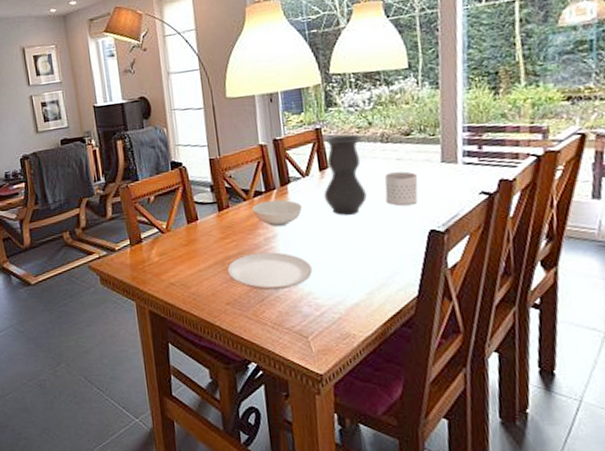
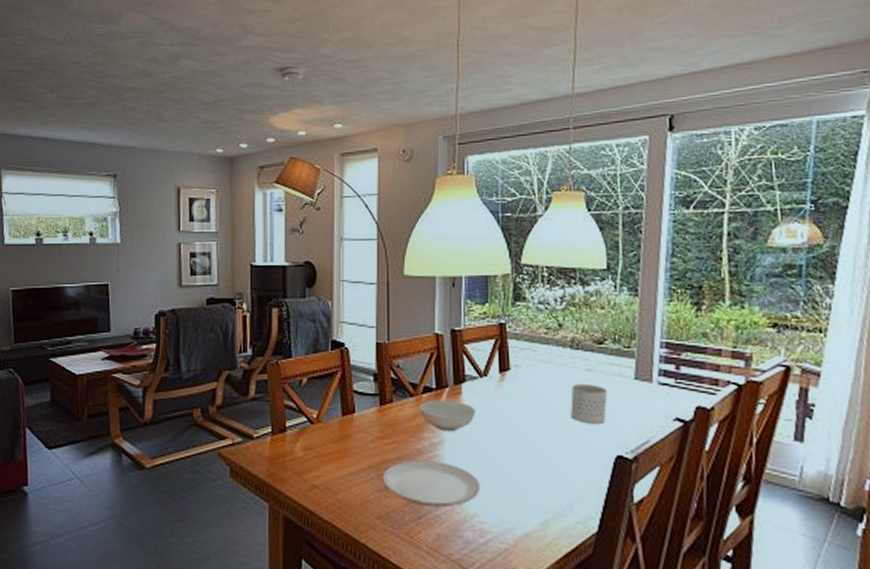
vase: present [324,134,367,215] -> none [502,335,550,427]

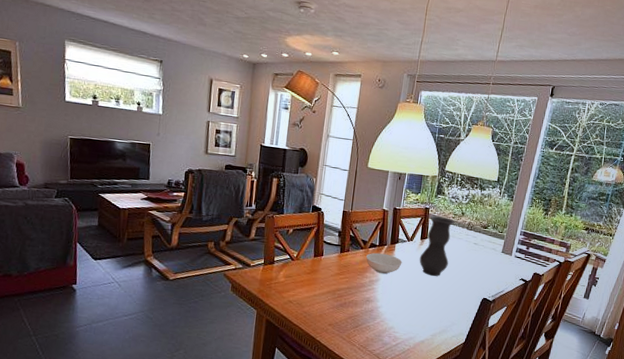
plate: present [382,460,480,507] -> none [335,290,398,321]
vase: none [502,335,550,427] -> present [419,216,455,276]
mug: present [570,384,608,425] -> none [460,252,485,278]

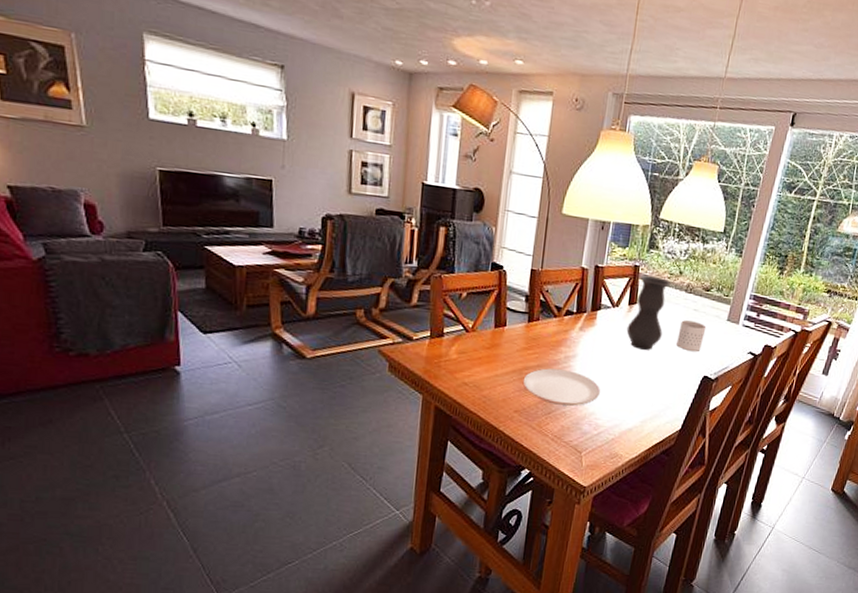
plate: none [335,290,398,321] -> present [523,368,600,406]
bowl: present [365,252,402,274] -> none [560,321,606,348]
mug: none [460,252,485,278] -> present [676,320,707,352]

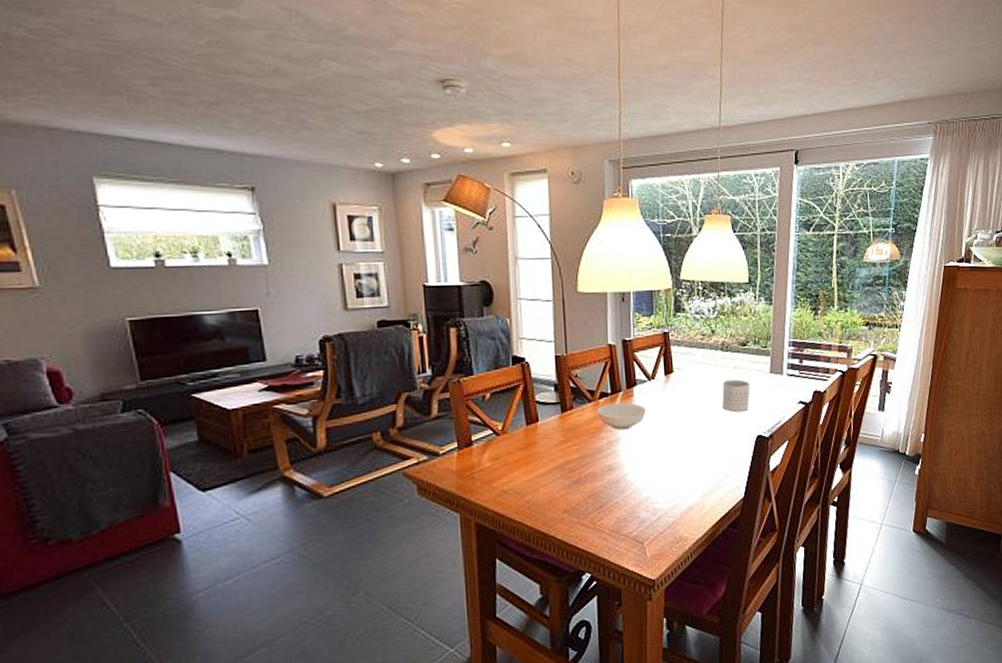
plate: present [523,368,600,406] -> none [566,456,652,496]
bowl: none [560,321,606,348] -> present [596,402,646,430]
vase: present [626,275,671,350] -> none [667,341,706,420]

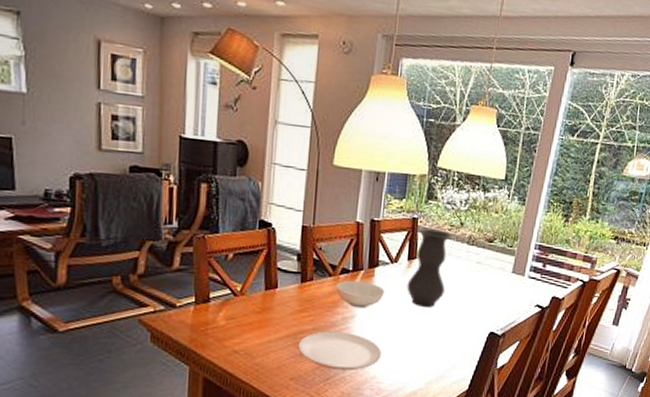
plate: none [566,456,652,496] -> present [298,331,381,370]
vase: none [667,341,706,420] -> present [406,228,452,307]
mug: present [722,379,751,412] -> none [460,274,491,307]

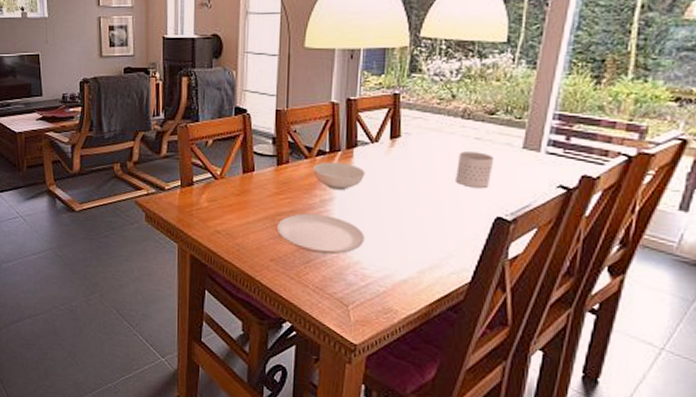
vase: present [406,228,452,307] -> none [390,104,442,189]
mug: none [460,274,491,307] -> present [456,151,494,189]

